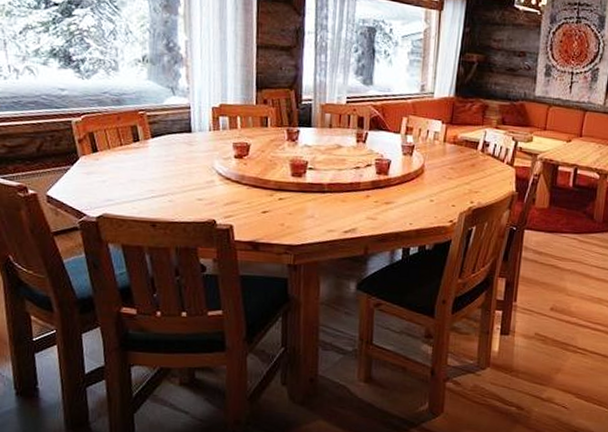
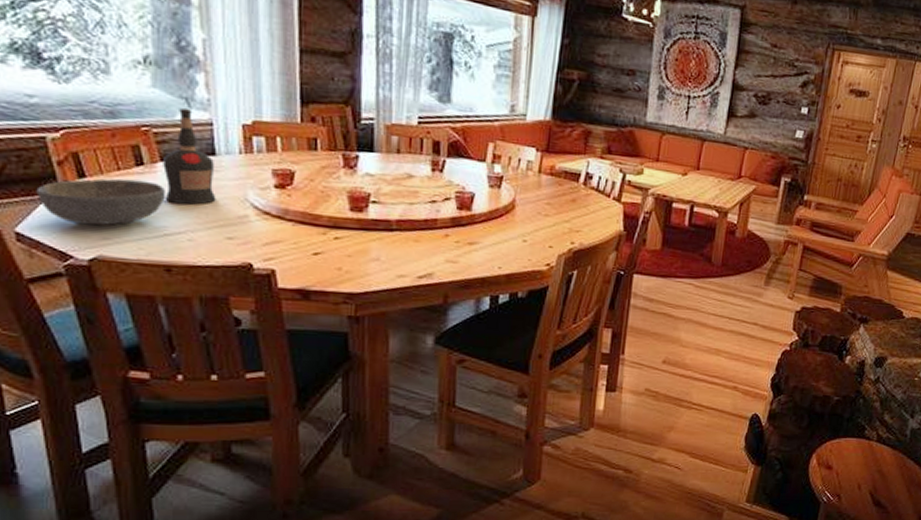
bowl: none [62,152,155,190] -> present [36,178,166,226]
liquor bottle: none [153,96,191,173] -> present [163,108,216,205]

